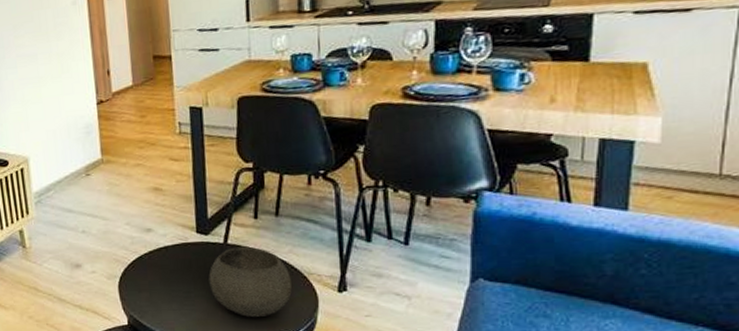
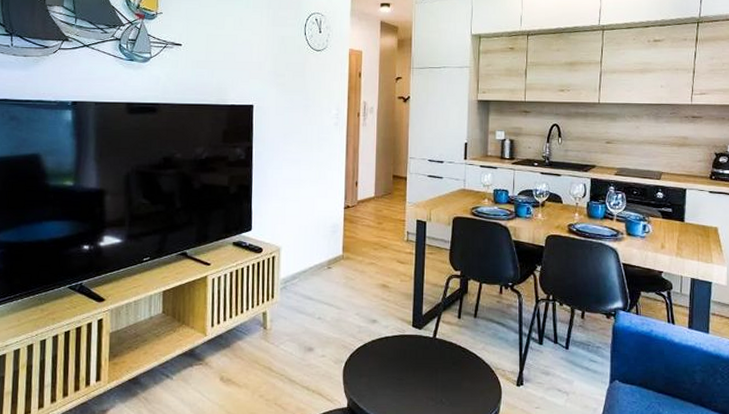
bowl: present [209,246,292,318] -> none [418,341,482,406]

